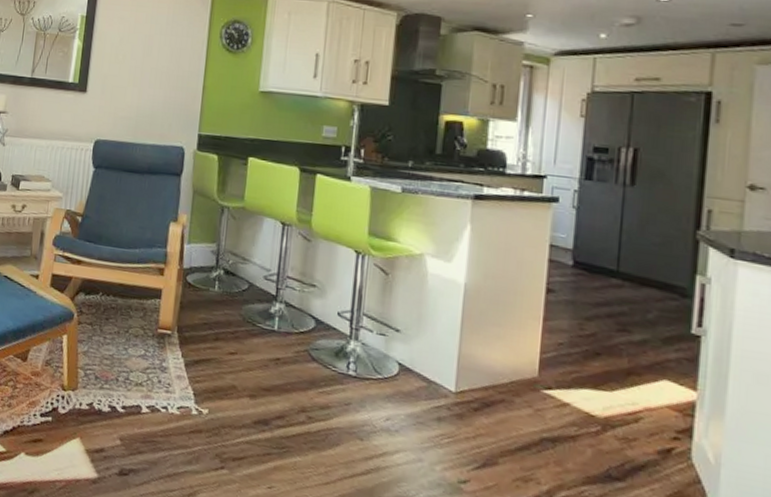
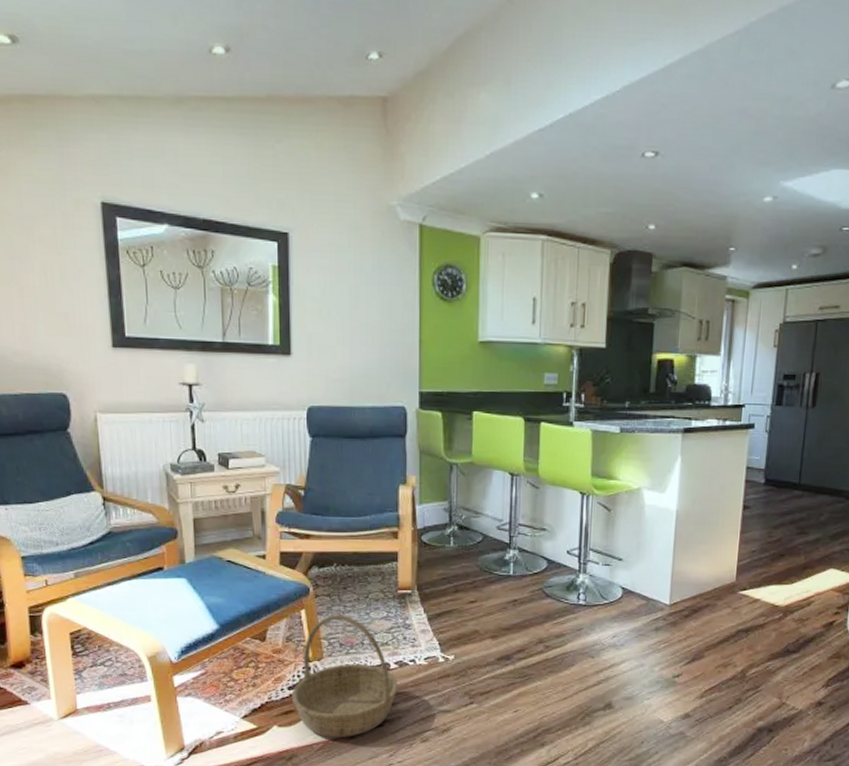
basket: none [42,344,148,481] -> present [291,614,398,737]

